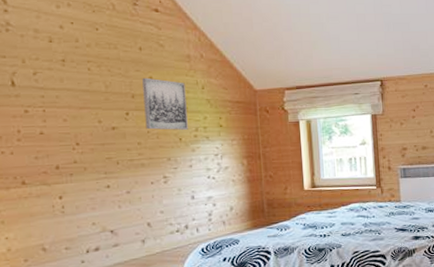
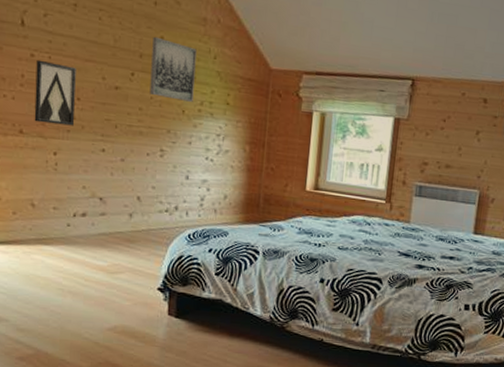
wall art: none [31,114,77,172] -> present [34,59,76,126]

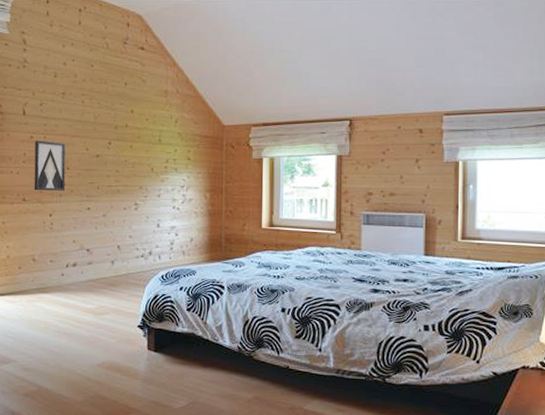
wall art: present [149,36,197,102] -> none [124,110,161,161]

